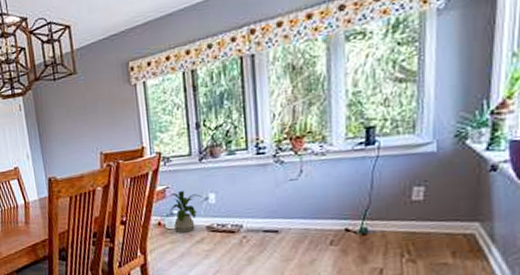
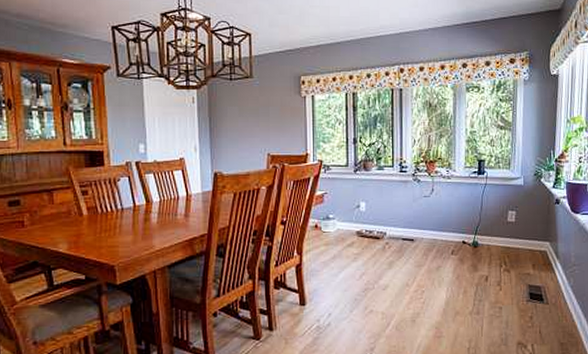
house plant: present [166,191,203,233] -> none [324,198,356,236]

